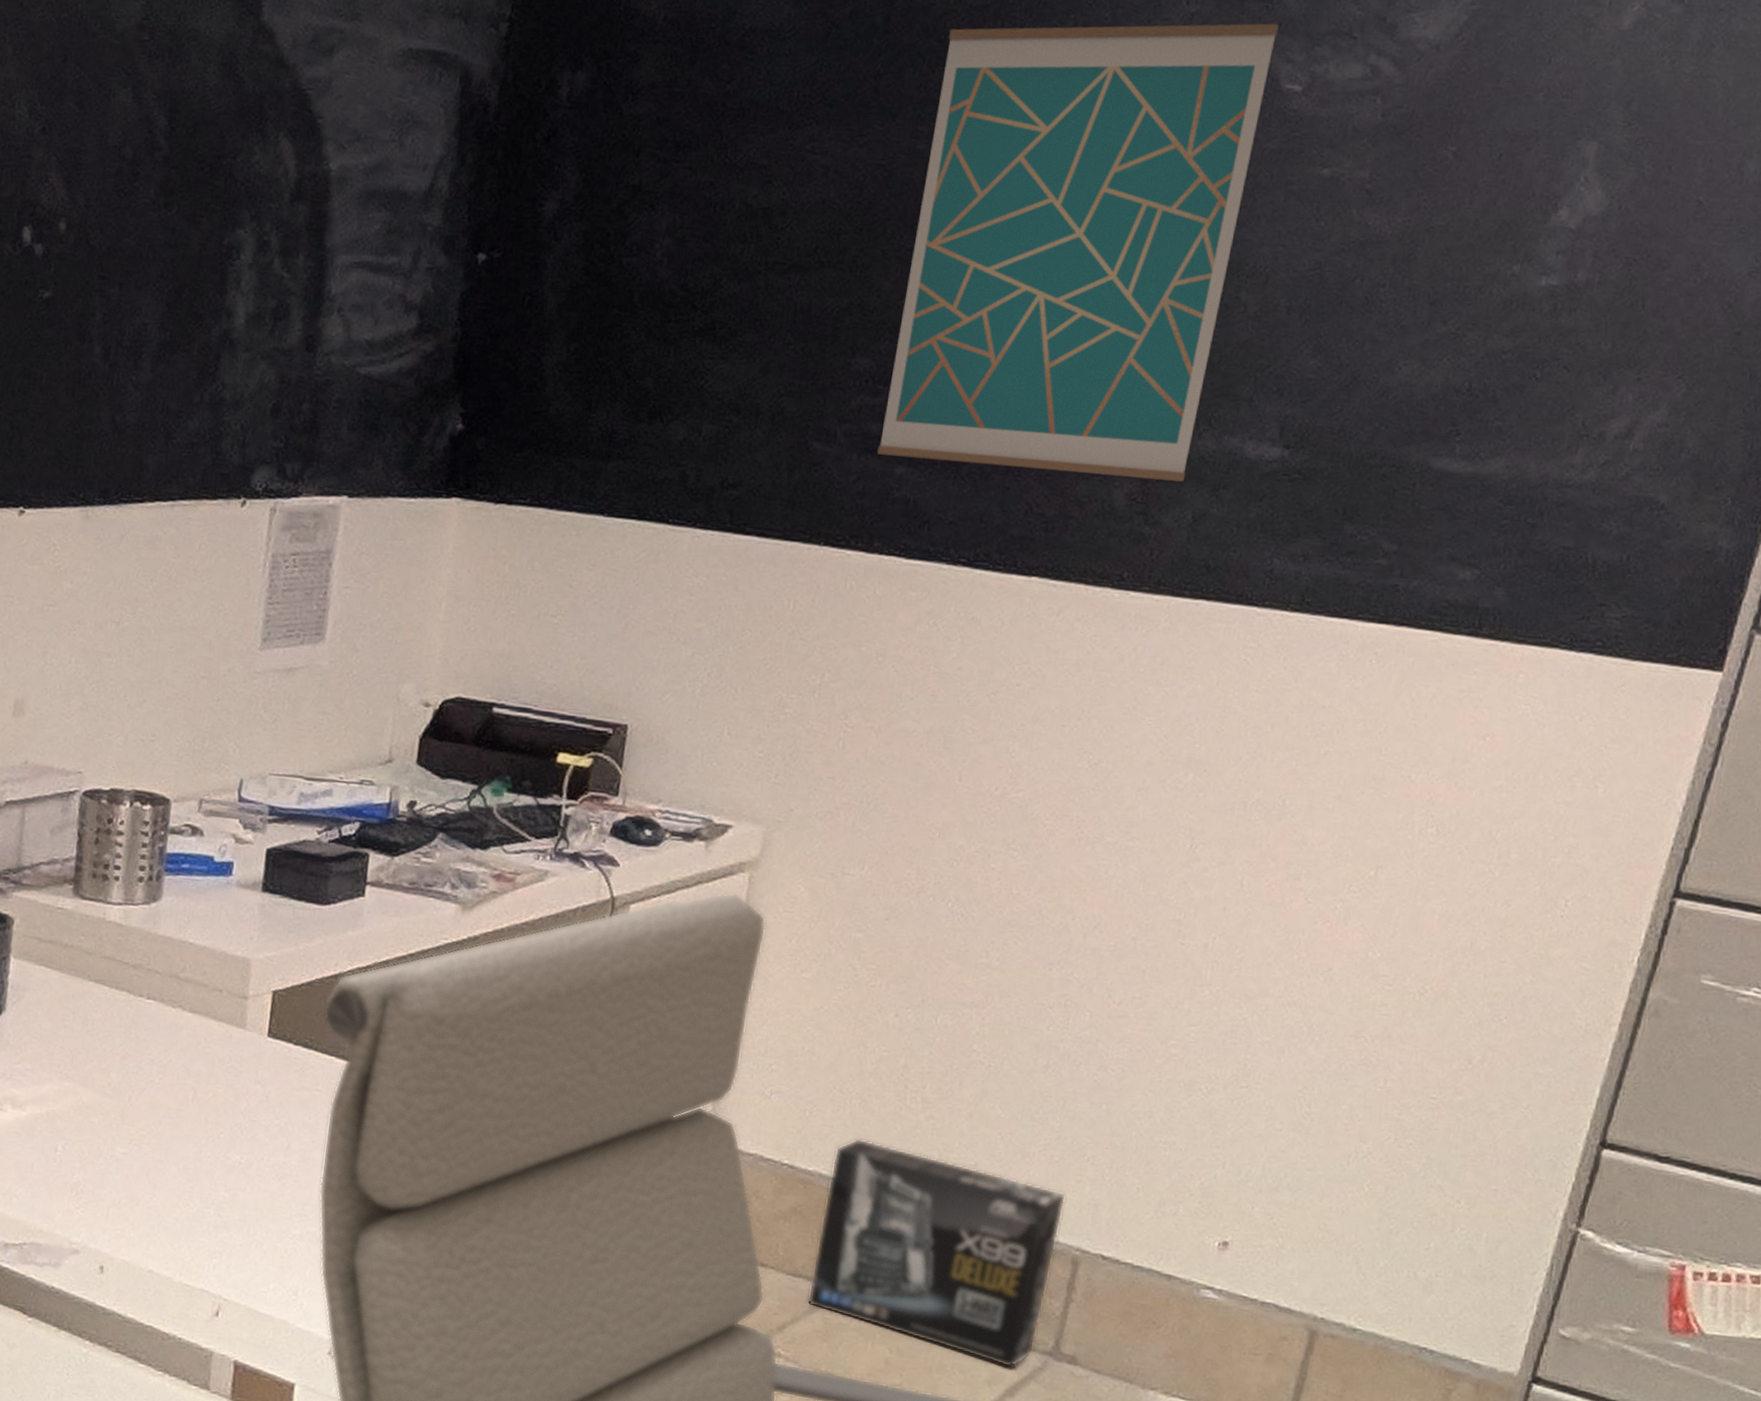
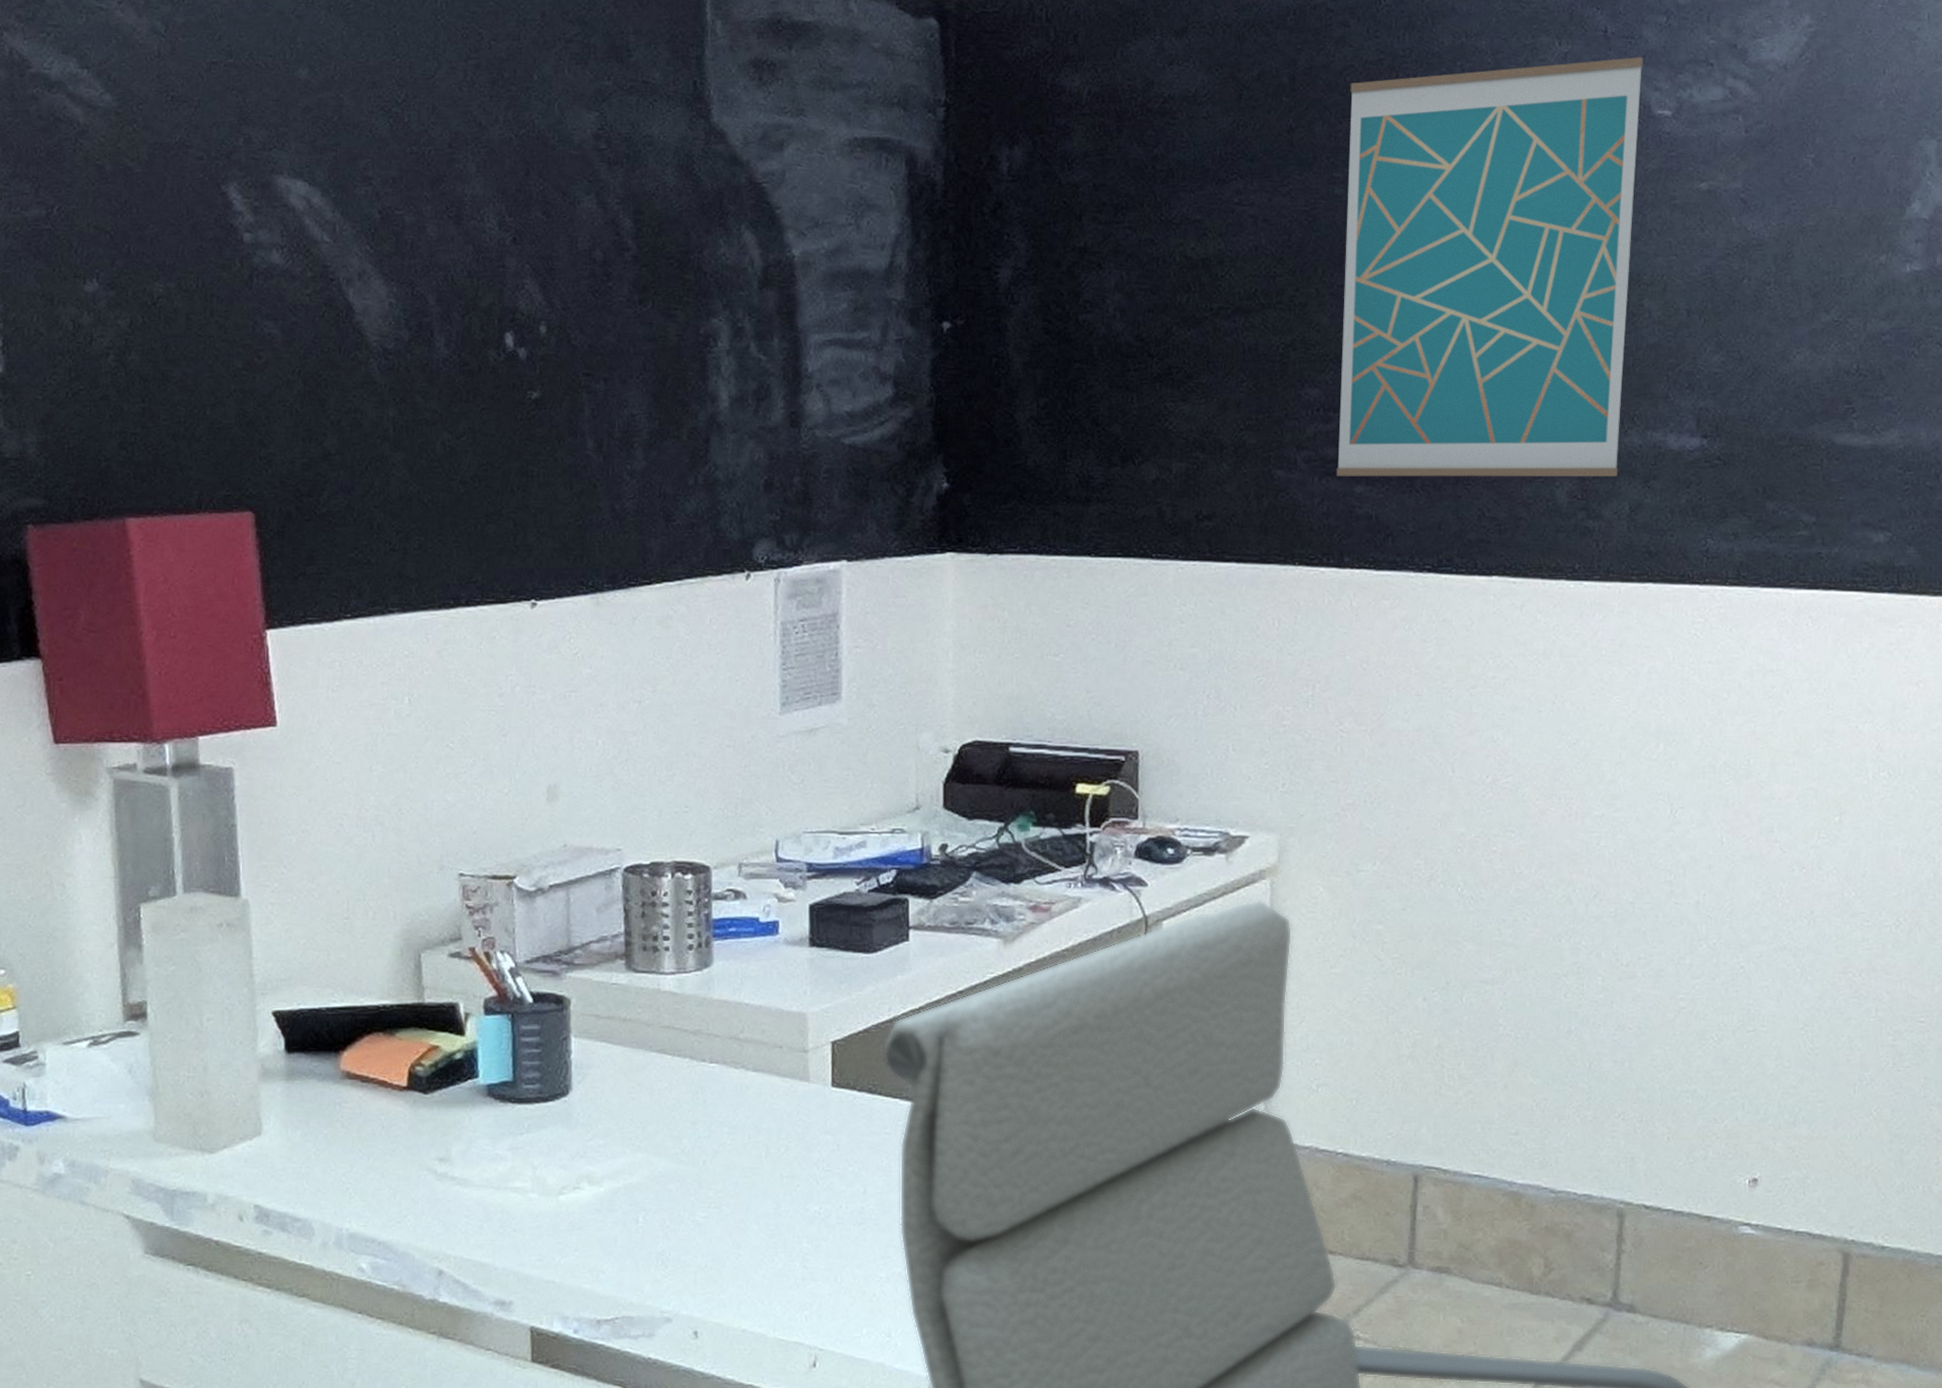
box: present [807,1138,1066,1368] -> none [1378,1120,1604,1323]

